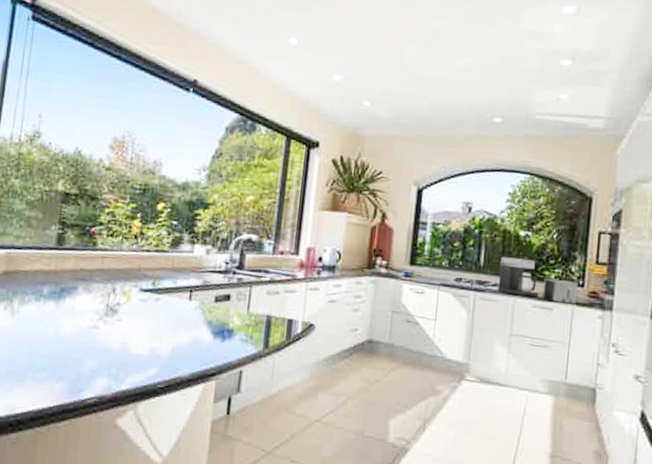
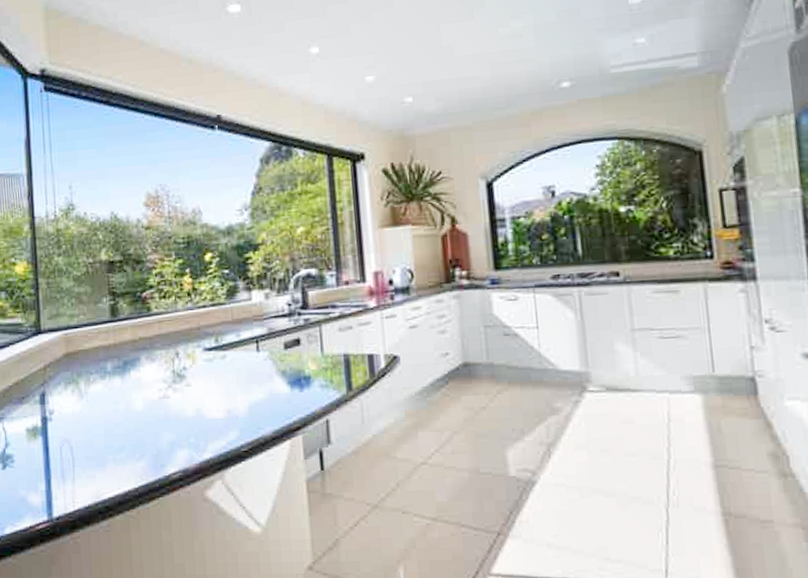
coffee maker: present [497,256,539,298] -> none [602,237,659,283]
toaster: present [542,279,578,305] -> none [661,254,708,284]

